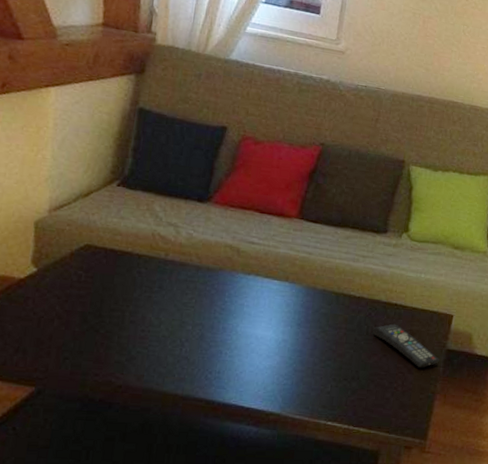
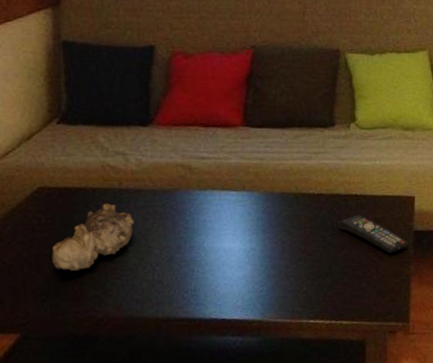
candle: none [83,271,173,334] -> present [52,202,134,271]

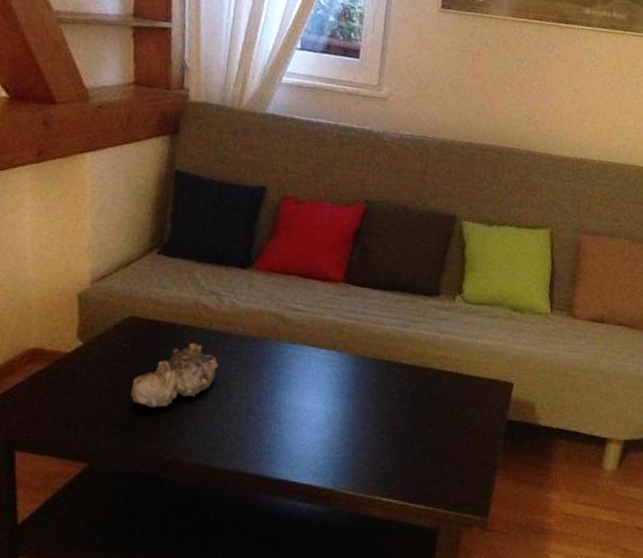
remote control: present [338,214,409,253] -> none [427,393,500,440]

